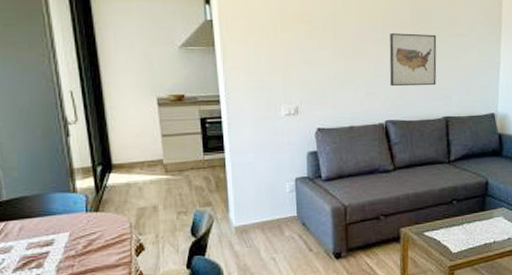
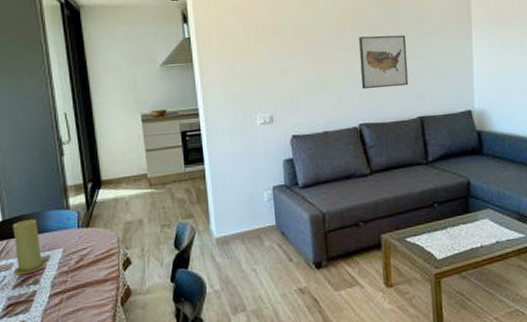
candle: none [12,201,52,258] -> present [13,219,48,274]

